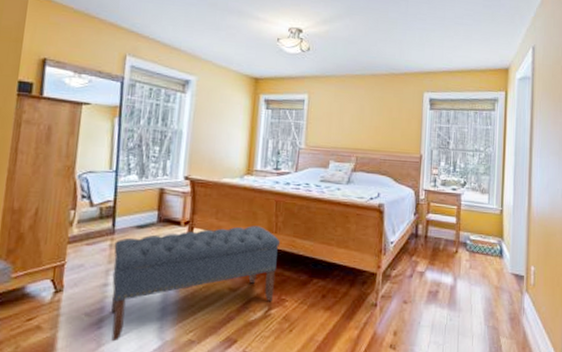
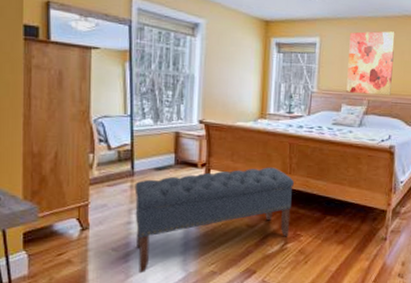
wall art: none [334,88,383,153] -> present [346,31,395,96]

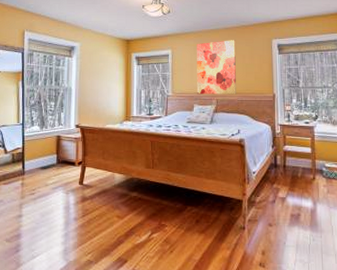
bench: present [134,167,295,274] -> none [25,163,158,263]

